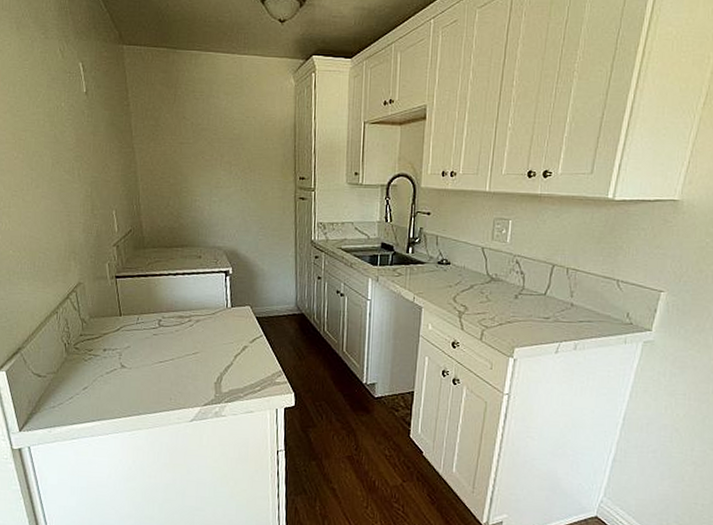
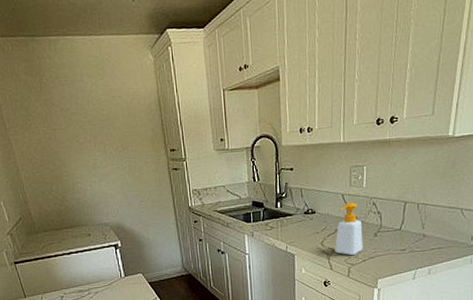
soap bottle: none [468,257,502,317] -> present [335,202,363,256]

